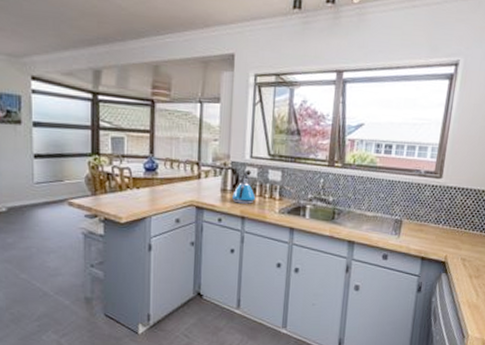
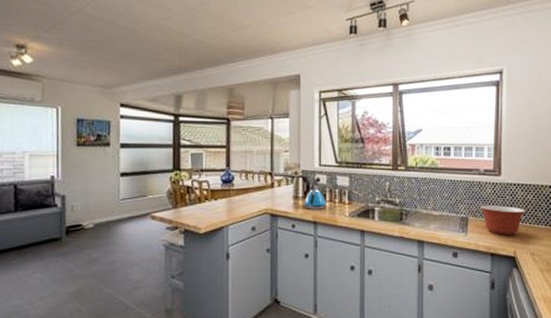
mixing bowl: none [415,208,463,240] -> present [479,205,526,235]

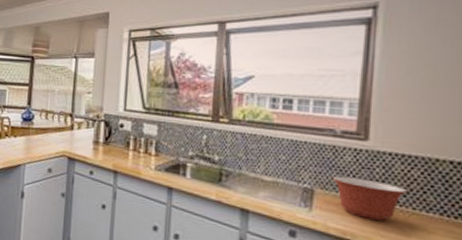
kettle: present [304,179,327,209] -> none [104,125,130,158]

